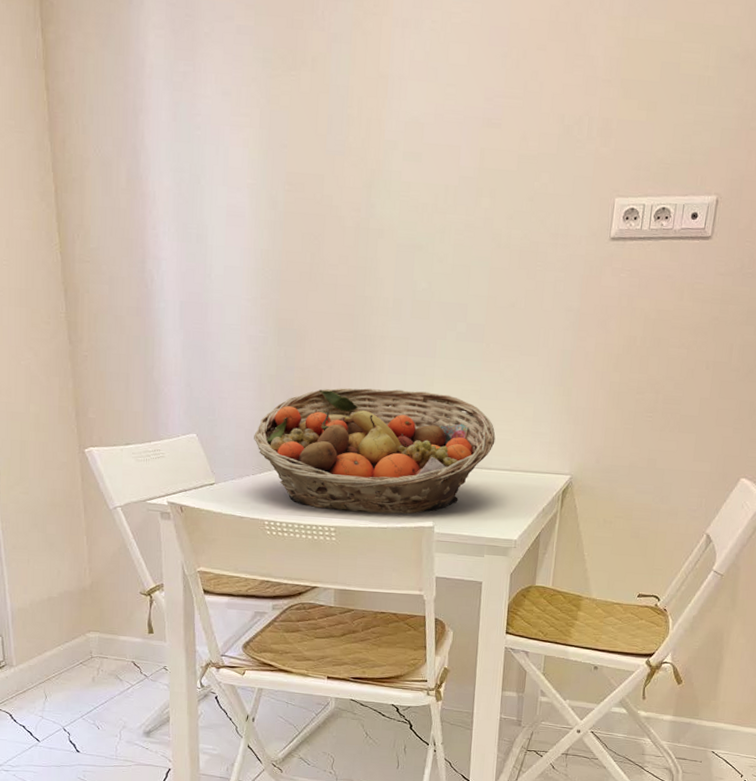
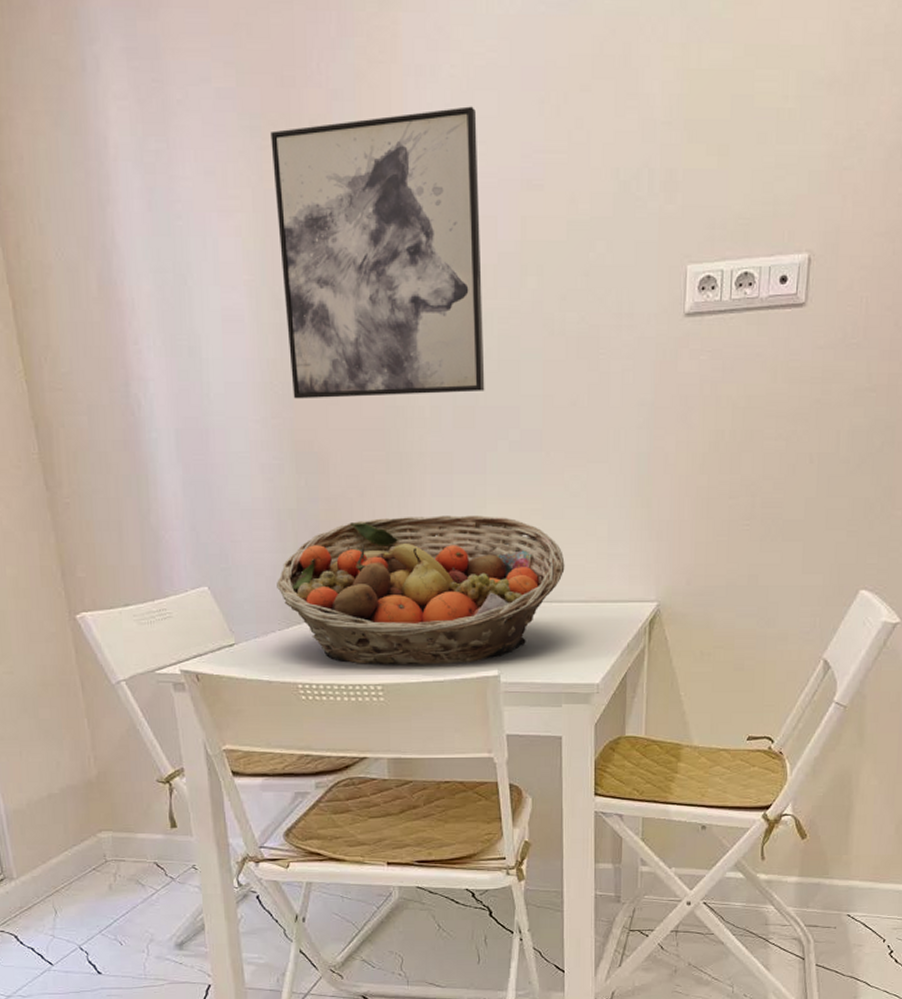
wall art: none [279,55,450,290] -> present [270,106,485,399]

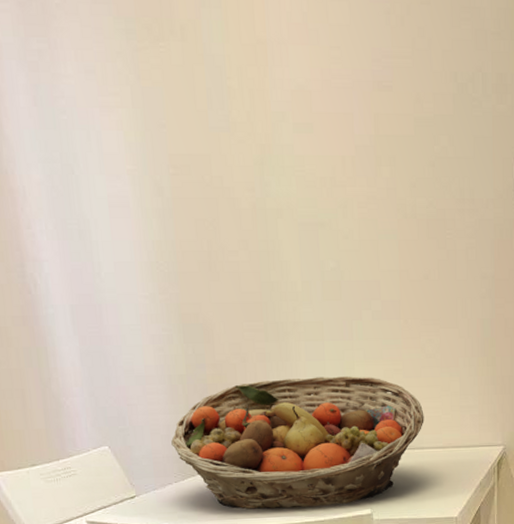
wall art: present [270,106,485,399] -> none [145,15,349,277]

